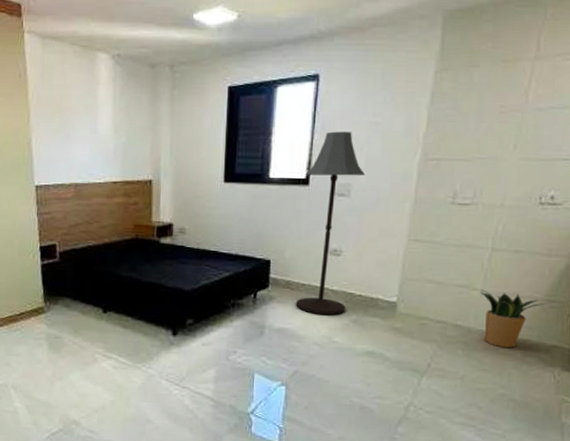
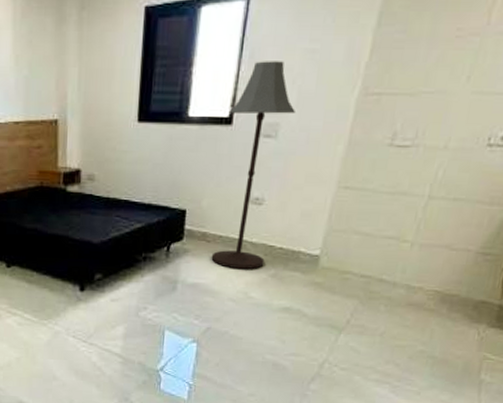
potted plant: present [479,289,546,349] -> none [409,241,480,304]

